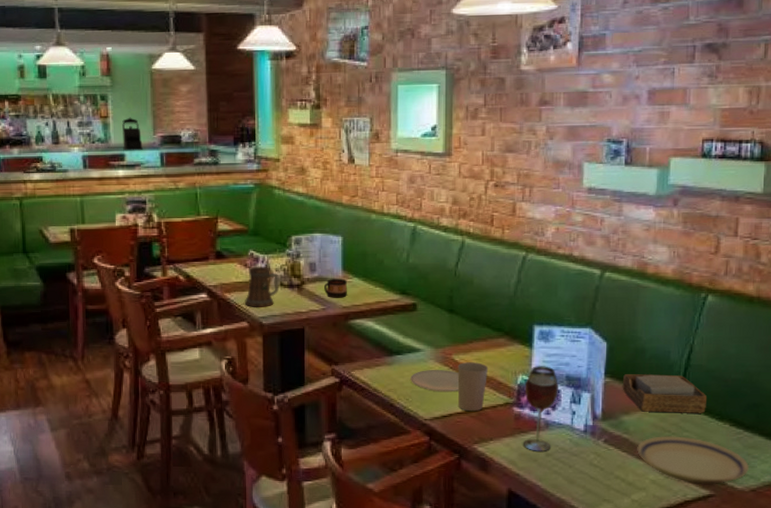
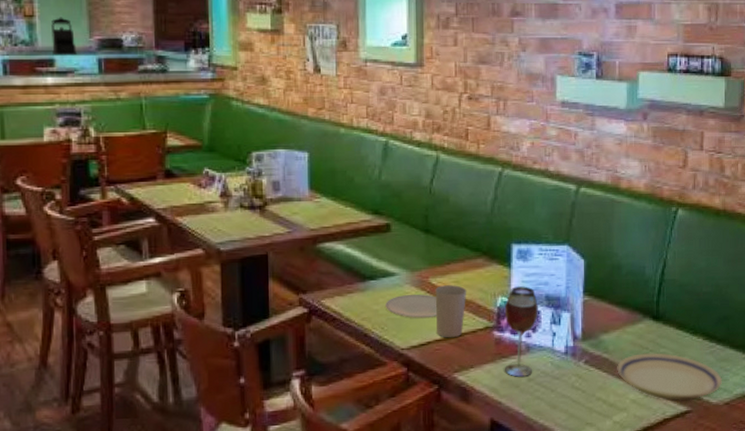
beer mug: present [245,266,279,308] -> none [199,185,239,233]
cup: present [324,279,347,299] -> none [289,199,315,221]
napkin holder: present [622,374,708,413] -> none [600,290,682,330]

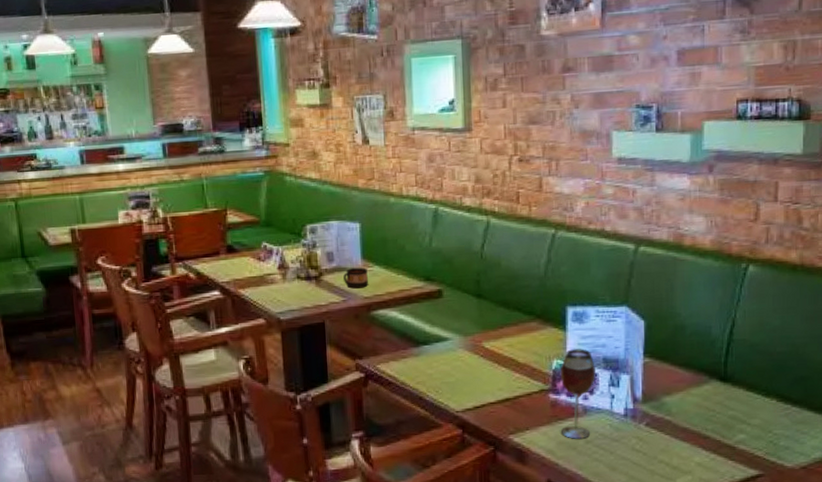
cash register: present [51,17,78,56] -> none [119,106,144,143]
cup: none [289,199,315,221] -> present [343,268,368,290]
plate: present [385,294,437,319] -> none [439,358,491,382]
cup: present [435,285,467,338] -> none [488,348,521,401]
plate: present [617,353,722,401] -> none [681,415,798,464]

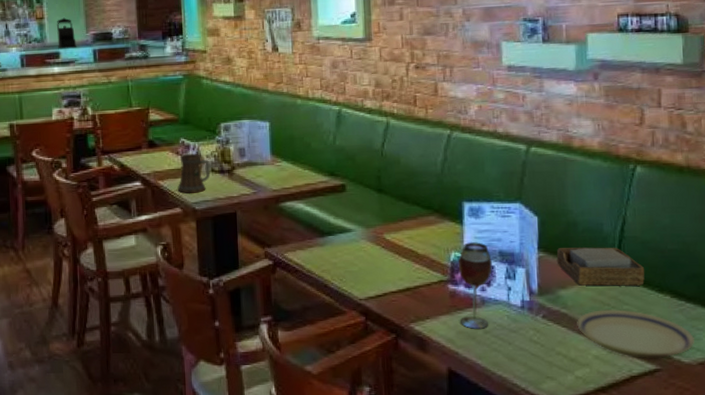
cash register: none [119,106,144,143] -> present [57,17,78,49]
beer mug: none [260,258,296,304] -> present [178,153,210,194]
cup: present [343,268,368,290] -> none [254,163,277,183]
napkin holder: none [662,351,753,392] -> present [556,247,645,286]
plate: none [681,415,798,464] -> present [577,309,695,359]

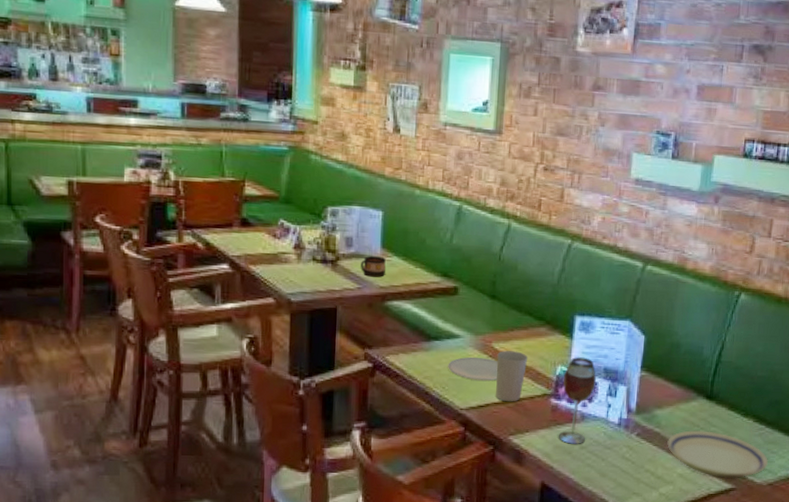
cash register: present [57,17,78,49] -> none [136,58,162,98]
beer mug: present [178,153,210,194] -> none [272,237,312,284]
cup: none [254,163,277,183] -> present [361,256,386,278]
plate: none [343,248,392,272] -> present [448,356,498,382]
cup: none [389,241,421,290] -> present [496,351,528,402]
napkin holder: present [556,247,645,286] -> none [656,368,735,409]

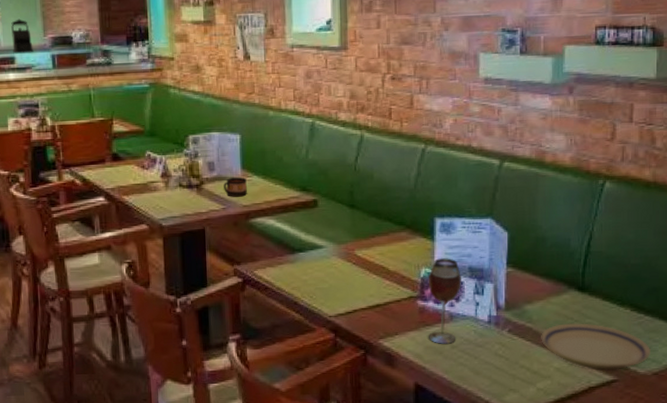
cash register: none [136,58,162,98] -> present [11,19,35,54]
plate: present [448,356,498,382] -> none [314,265,362,289]
cup: present [496,351,528,402] -> none [360,257,392,307]

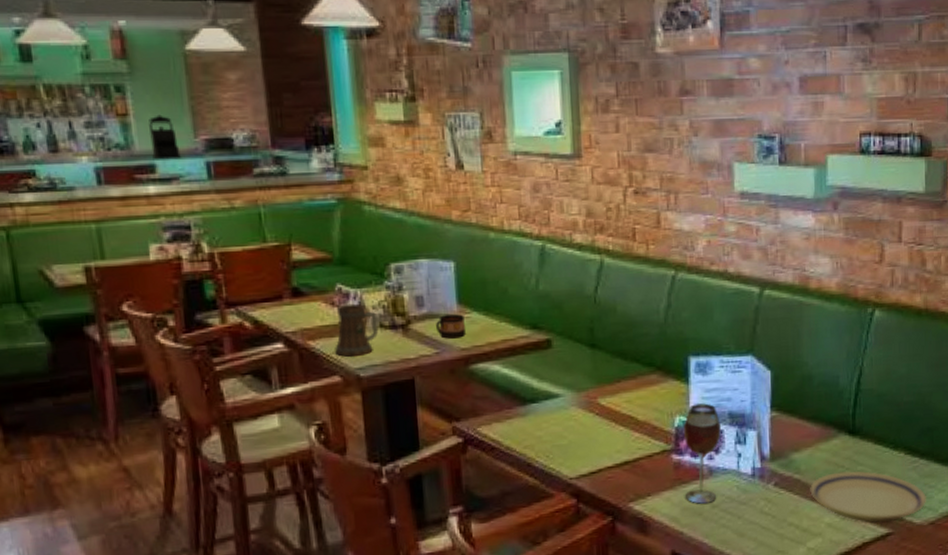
beer mug: none [144,167,178,210] -> present [335,303,378,358]

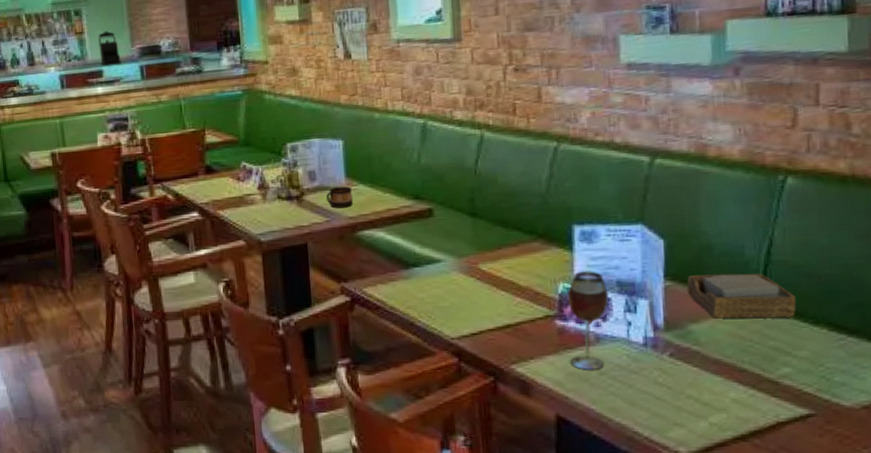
beer mug: present [335,303,378,358] -> none [240,178,277,225]
napkin holder: none [790,402,881,447] -> present [686,273,797,319]
plate: present [810,471,926,522] -> none [711,345,858,402]

